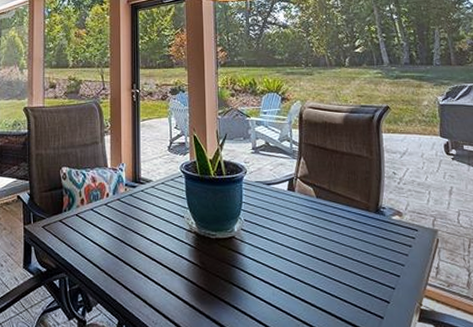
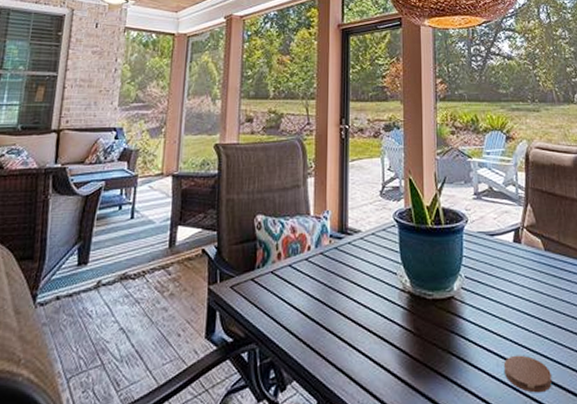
coaster: none [278,286,322,318] -> present [503,355,552,393]

